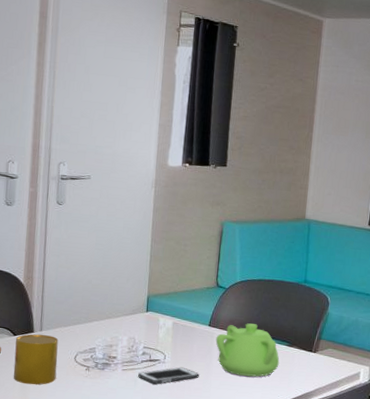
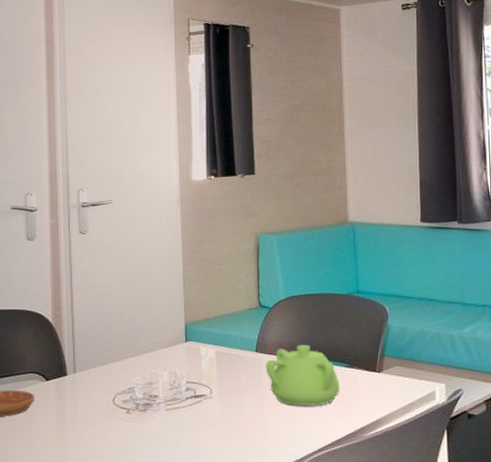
cup: present [14,334,58,385] -> none [49,377,95,435]
cell phone: present [138,367,199,384] -> none [184,401,252,423]

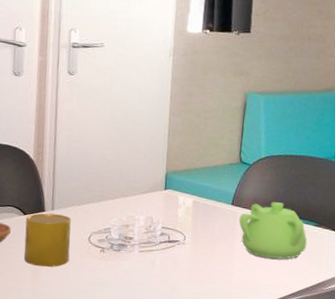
cup: none [49,377,95,435] -> present [24,213,71,267]

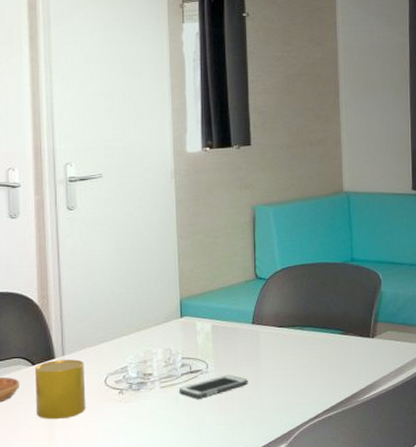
cell phone: none [156,248,222,266] -> present [179,374,248,398]
teapot: present [239,202,308,259] -> none [262,315,335,375]

